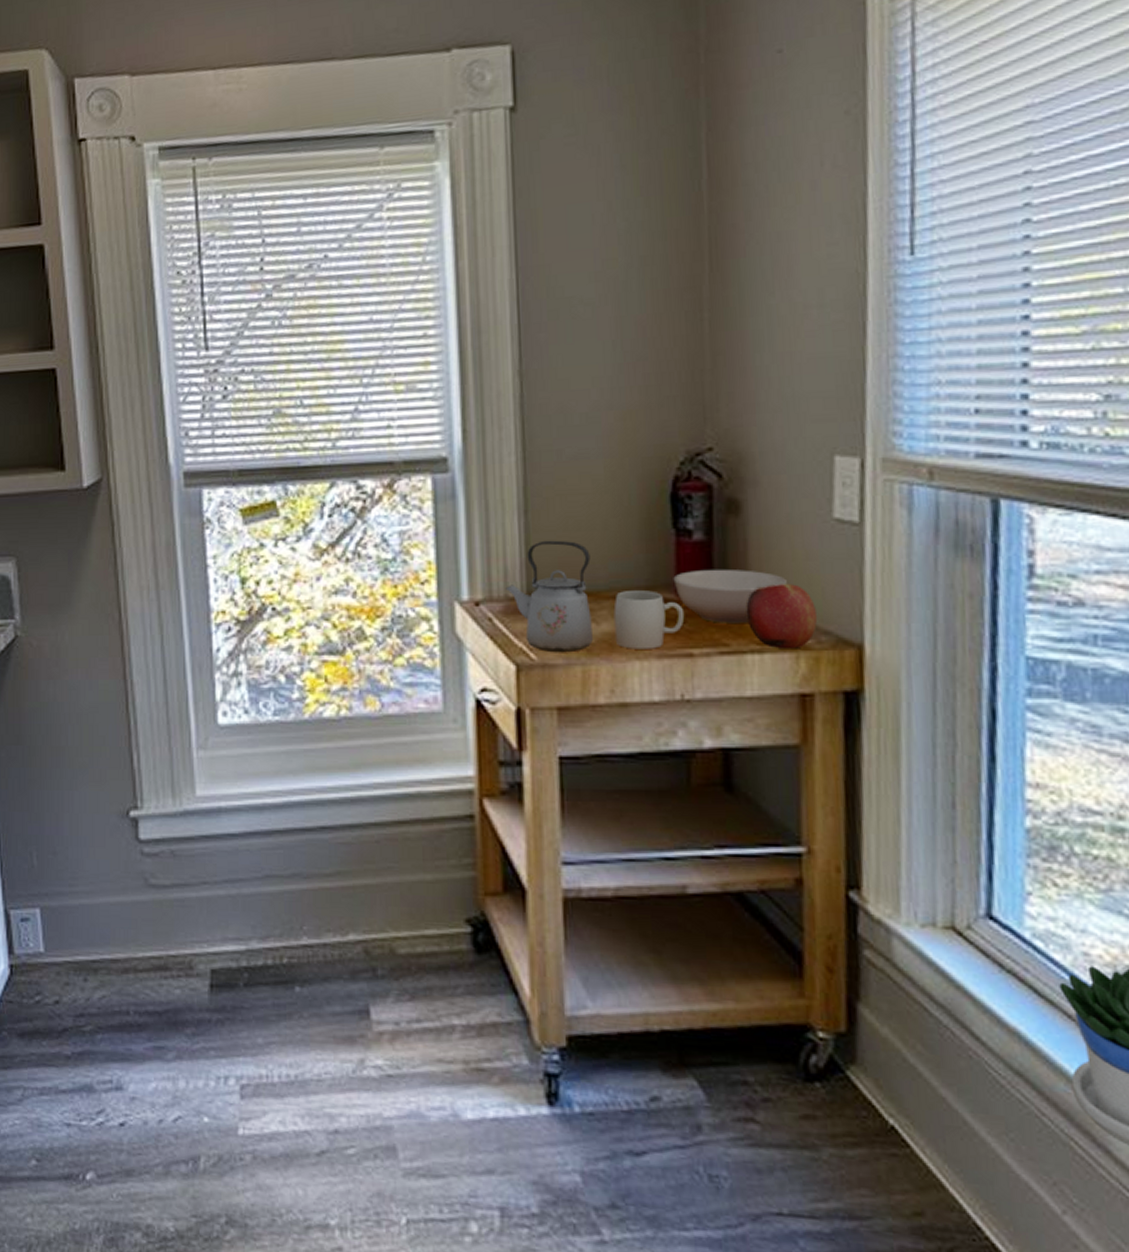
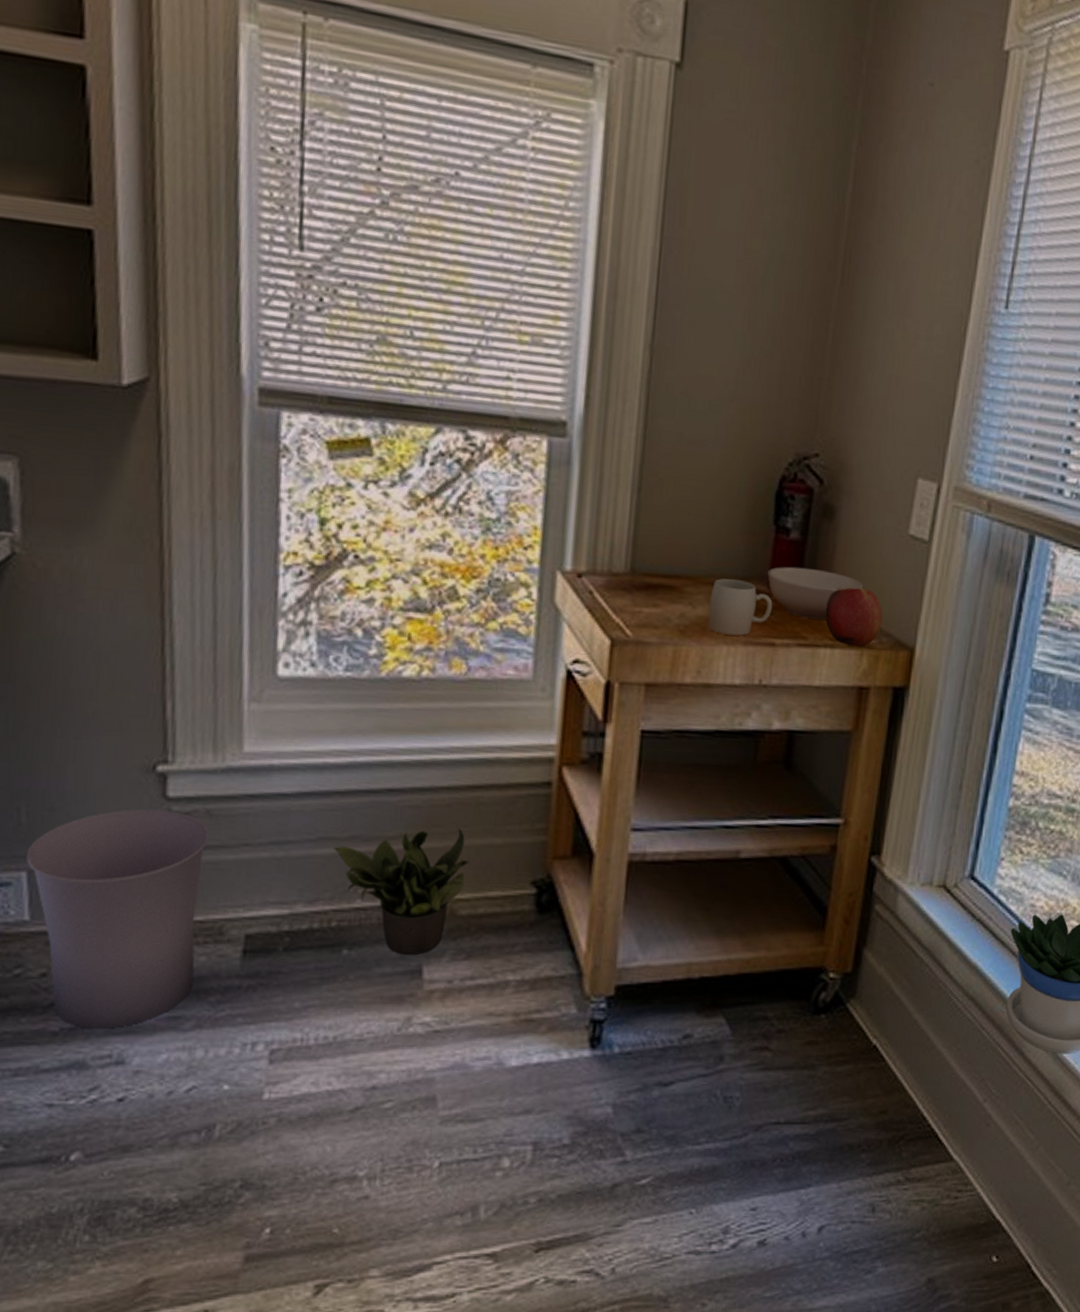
waste bin: none [39,850,175,1055] -> present [26,809,210,1029]
potted plant: none [278,862,403,994] -> present [333,826,470,955]
kettle: present [505,540,594,653] -> none [609,520,696,633]

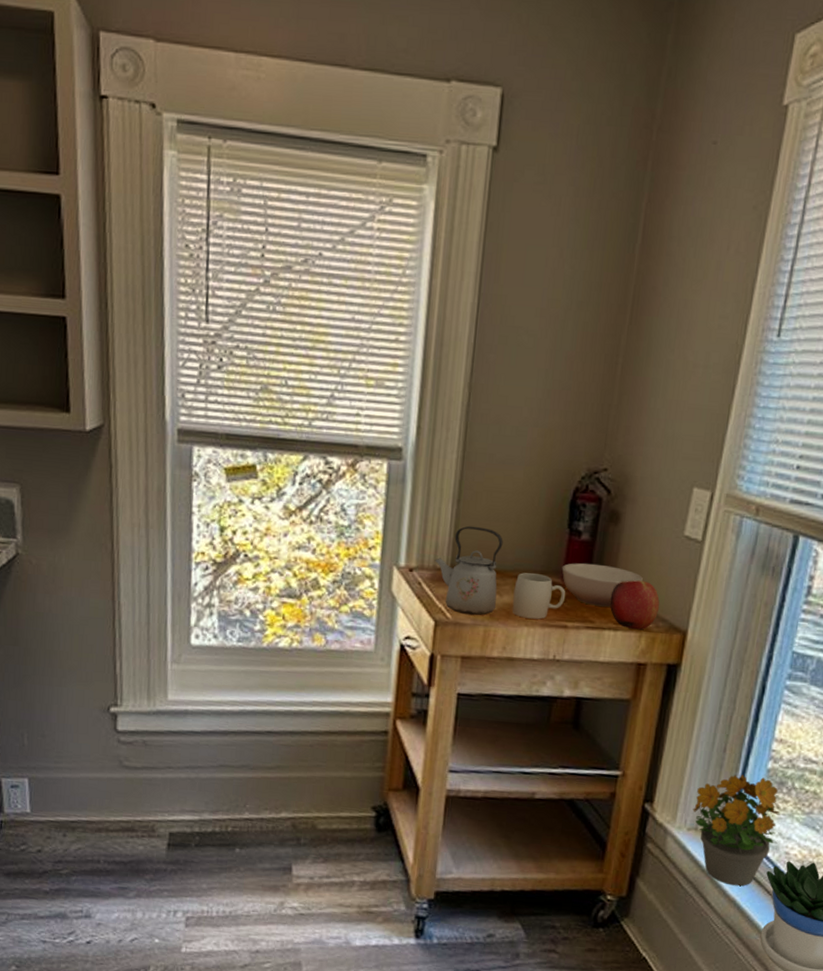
waste bin: present [26,809,210,1029] -> none [28,738,145,892]
potted plant: present [333,826,470,955] -> none [229,762,326,856]
kettle: none [609,520,696,633] -> present [434,525,503,616]
flowerpot: none [926,815,1023,949] -> present [692,774,780,887]

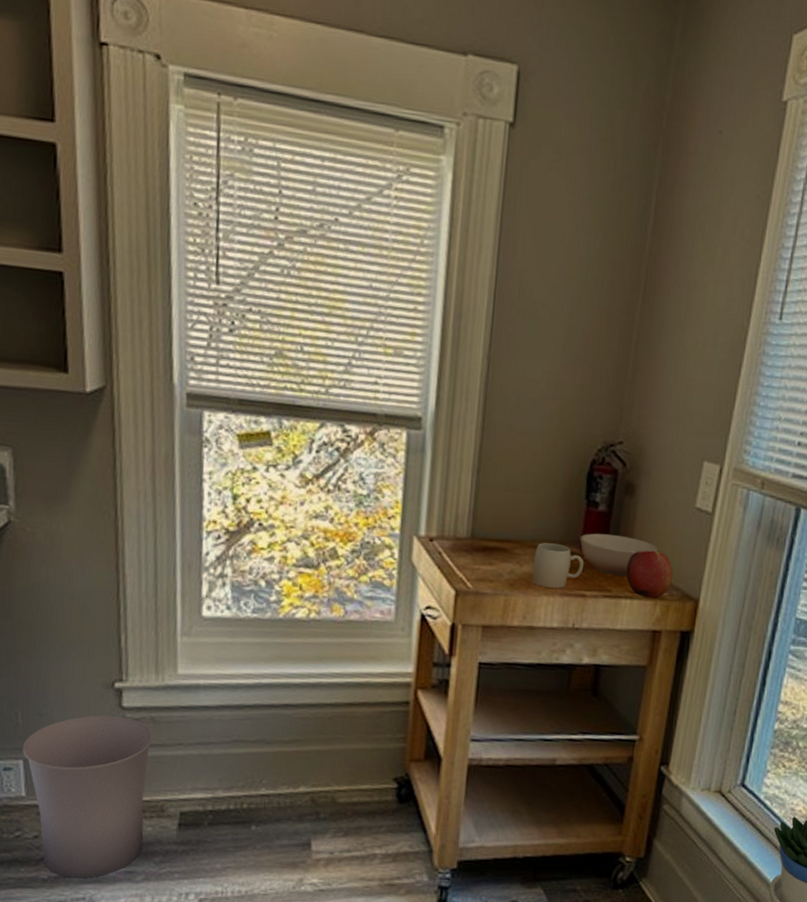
waste bin: none [28,738,145,892] -> present [23,715,153,879]
kettle: present [434,525,503,616] -> none [455,496,523,586]
flowerpot: present [692,774,780,887] -> none [705,735,785,843]

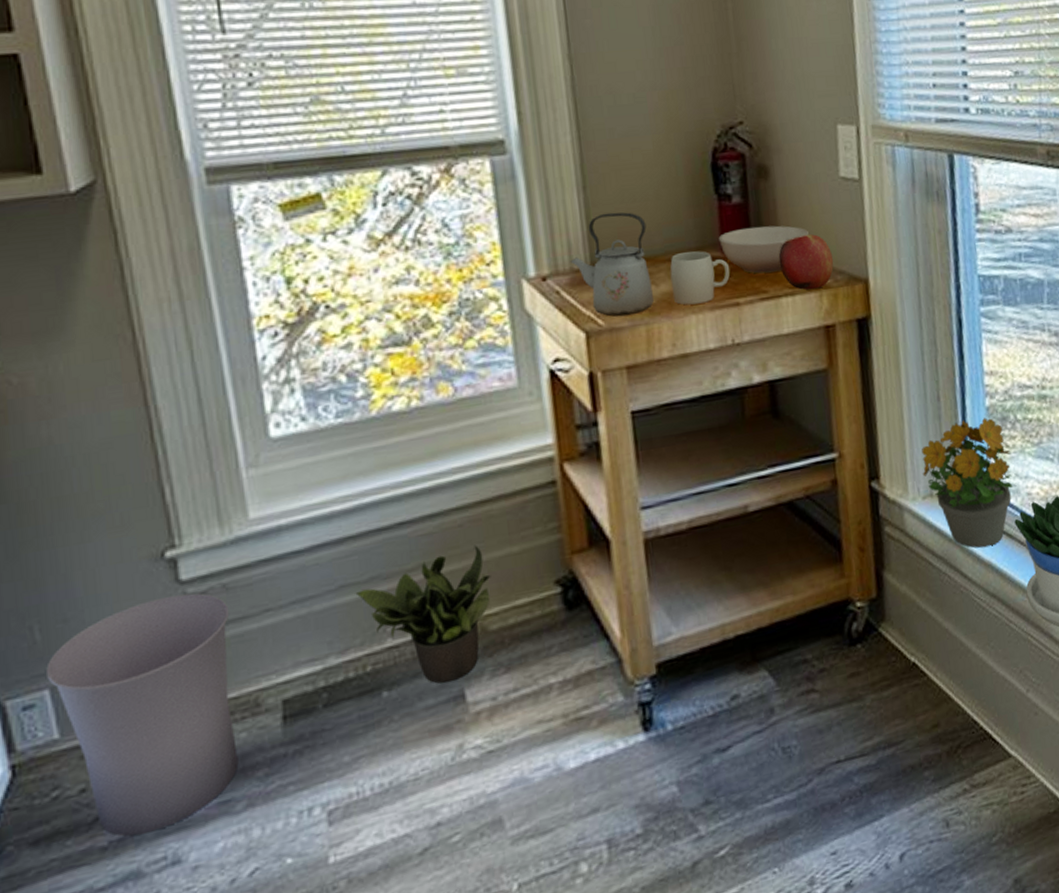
potted plant: none [244,734,346,832] -> present [355,544,491,684]
kettle: none [455,496,523,586] -> present [570,212,655,317]
flowerpot: none [705,735,785,843] -> present [922,417,1013,549]

